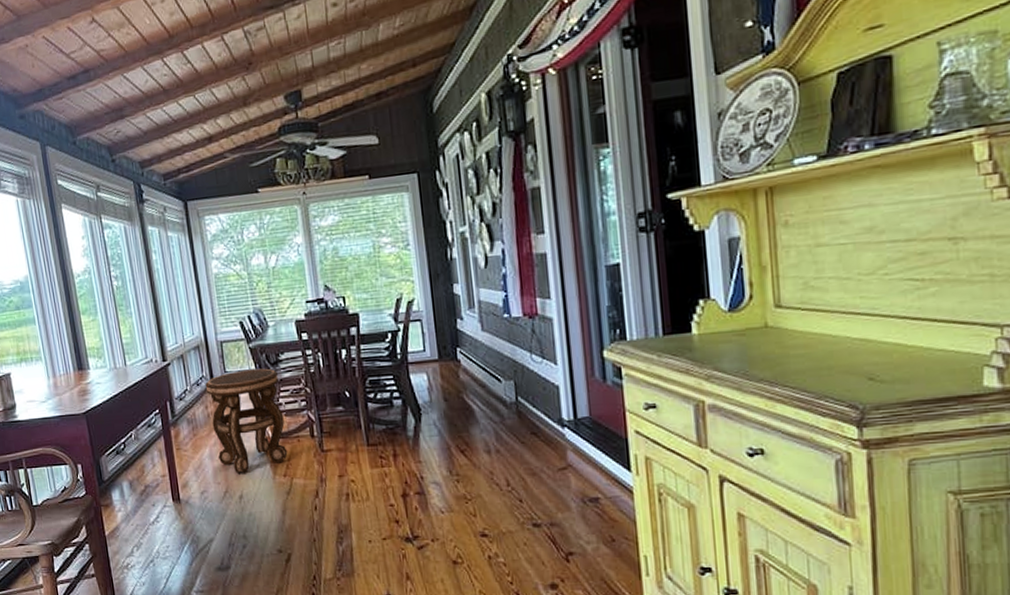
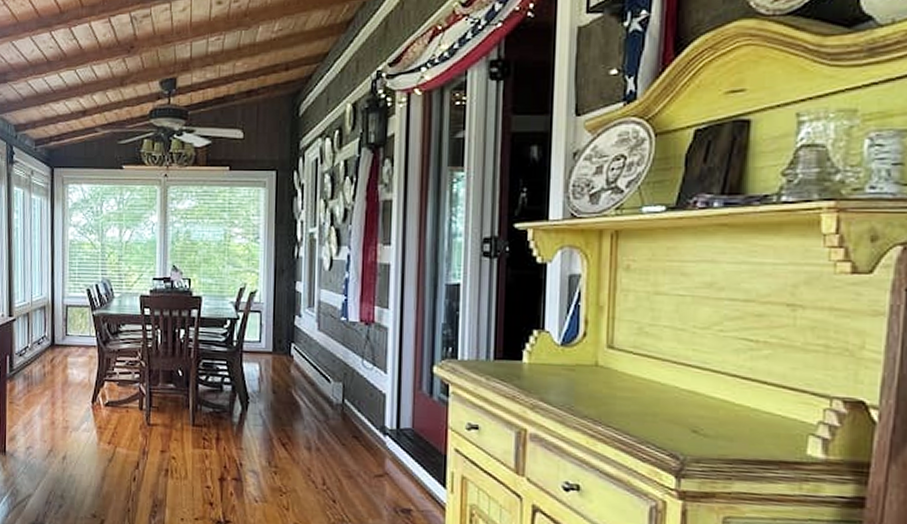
side table: present [205,368,288,473] -> none [45,335,117,435]

